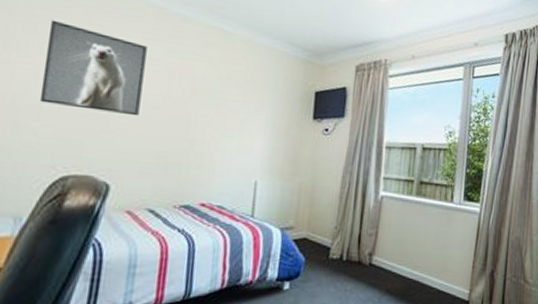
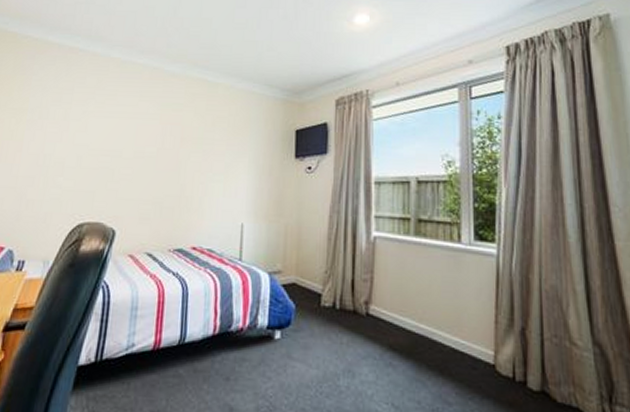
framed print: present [39,19,147,117] -> none [63,89,144,167]

